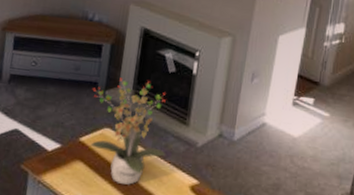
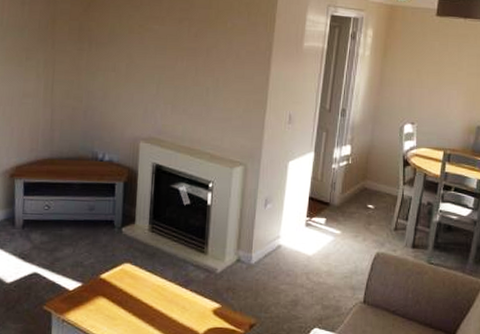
potted plant: present [90,78,167,185] -> none [109,214,187,315]

